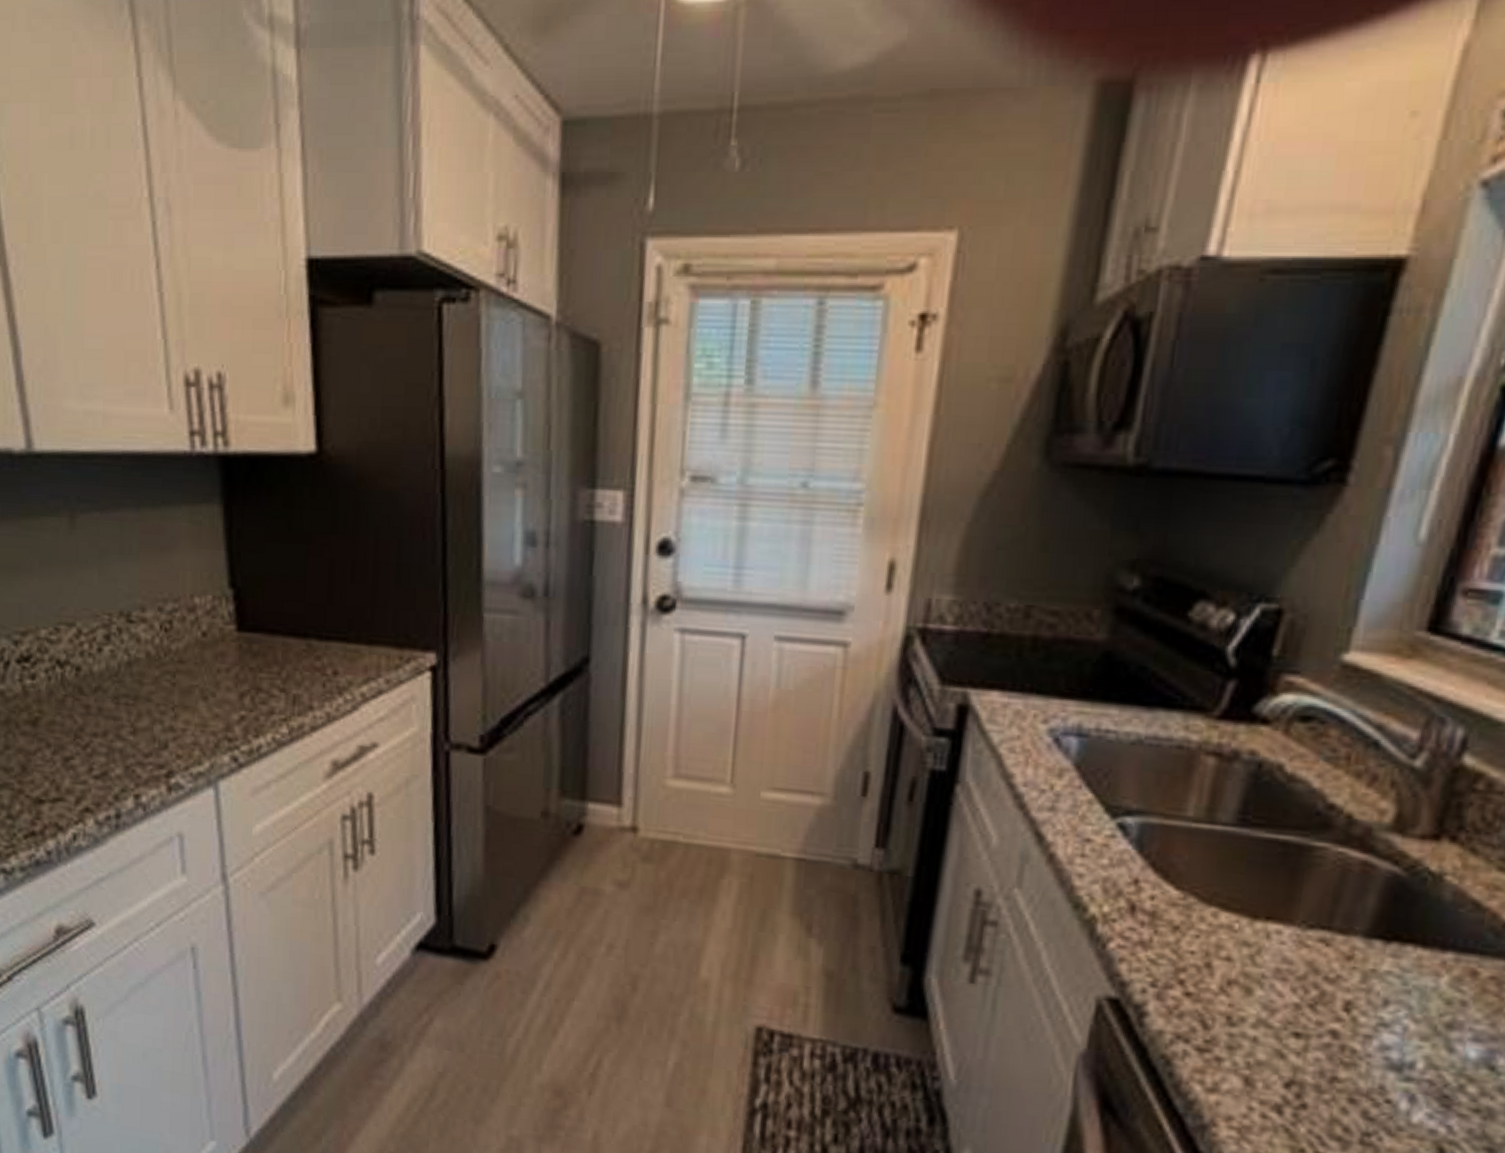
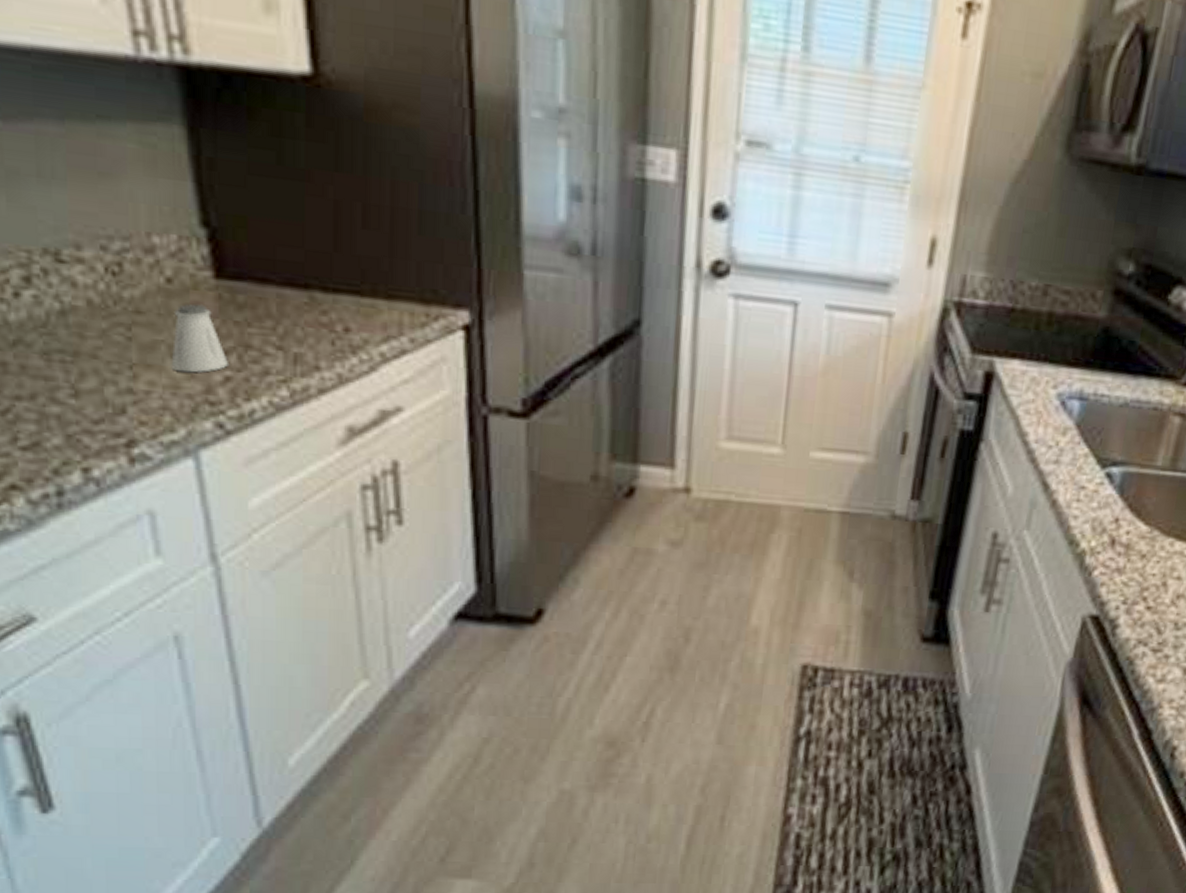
saltshaker: none [202,653,244,713] -> present [171,303,228,373]

